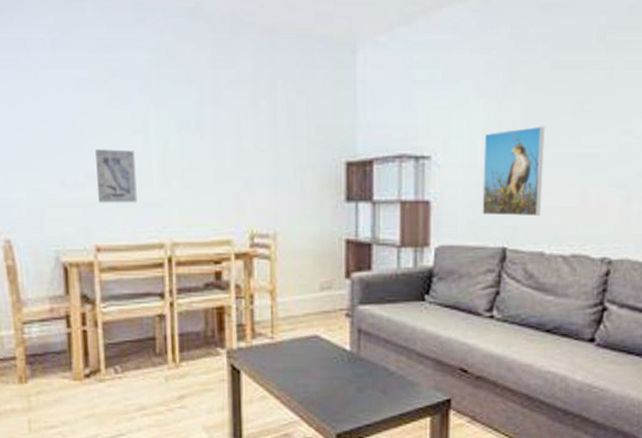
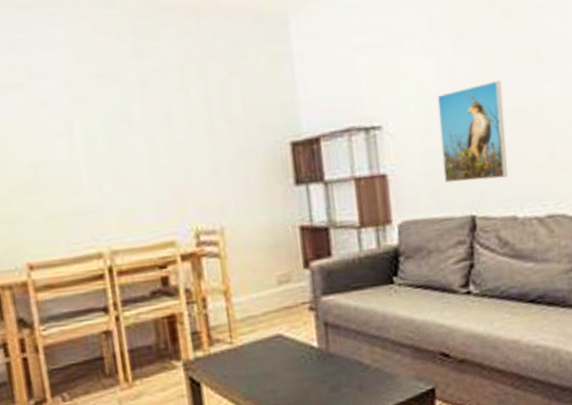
wall art: present [95,149,137,203] -> none [17,156,69,217]

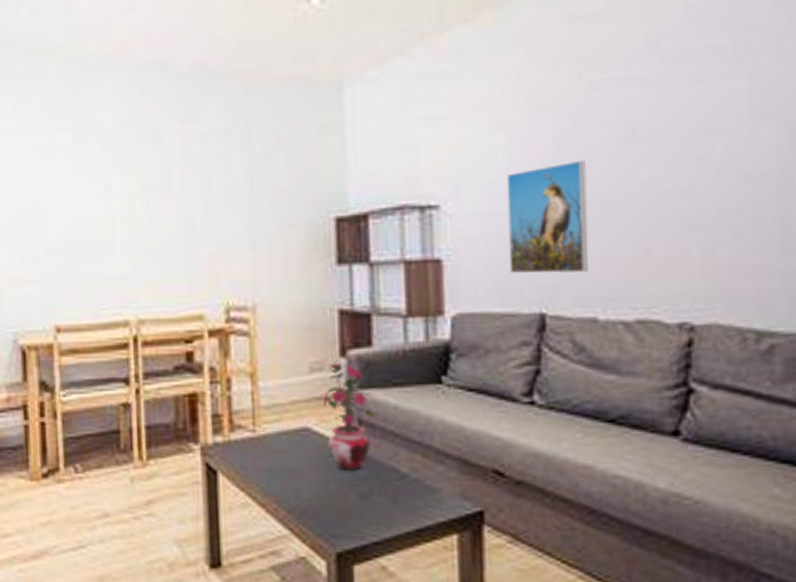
potted plant: none [289,271,339,369] -> present [320,360,376,471]

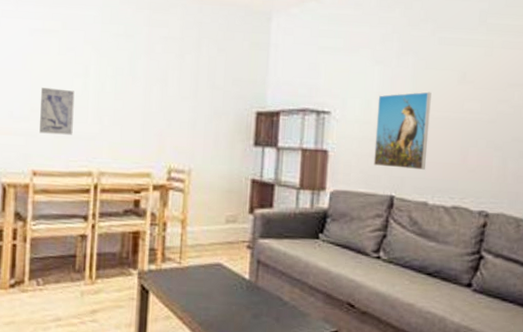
wall art: none [56,218,100,278] -> present [39,88,75,135]
potted plant: present [320,360,376,471] -> none [232,216,270,297]

